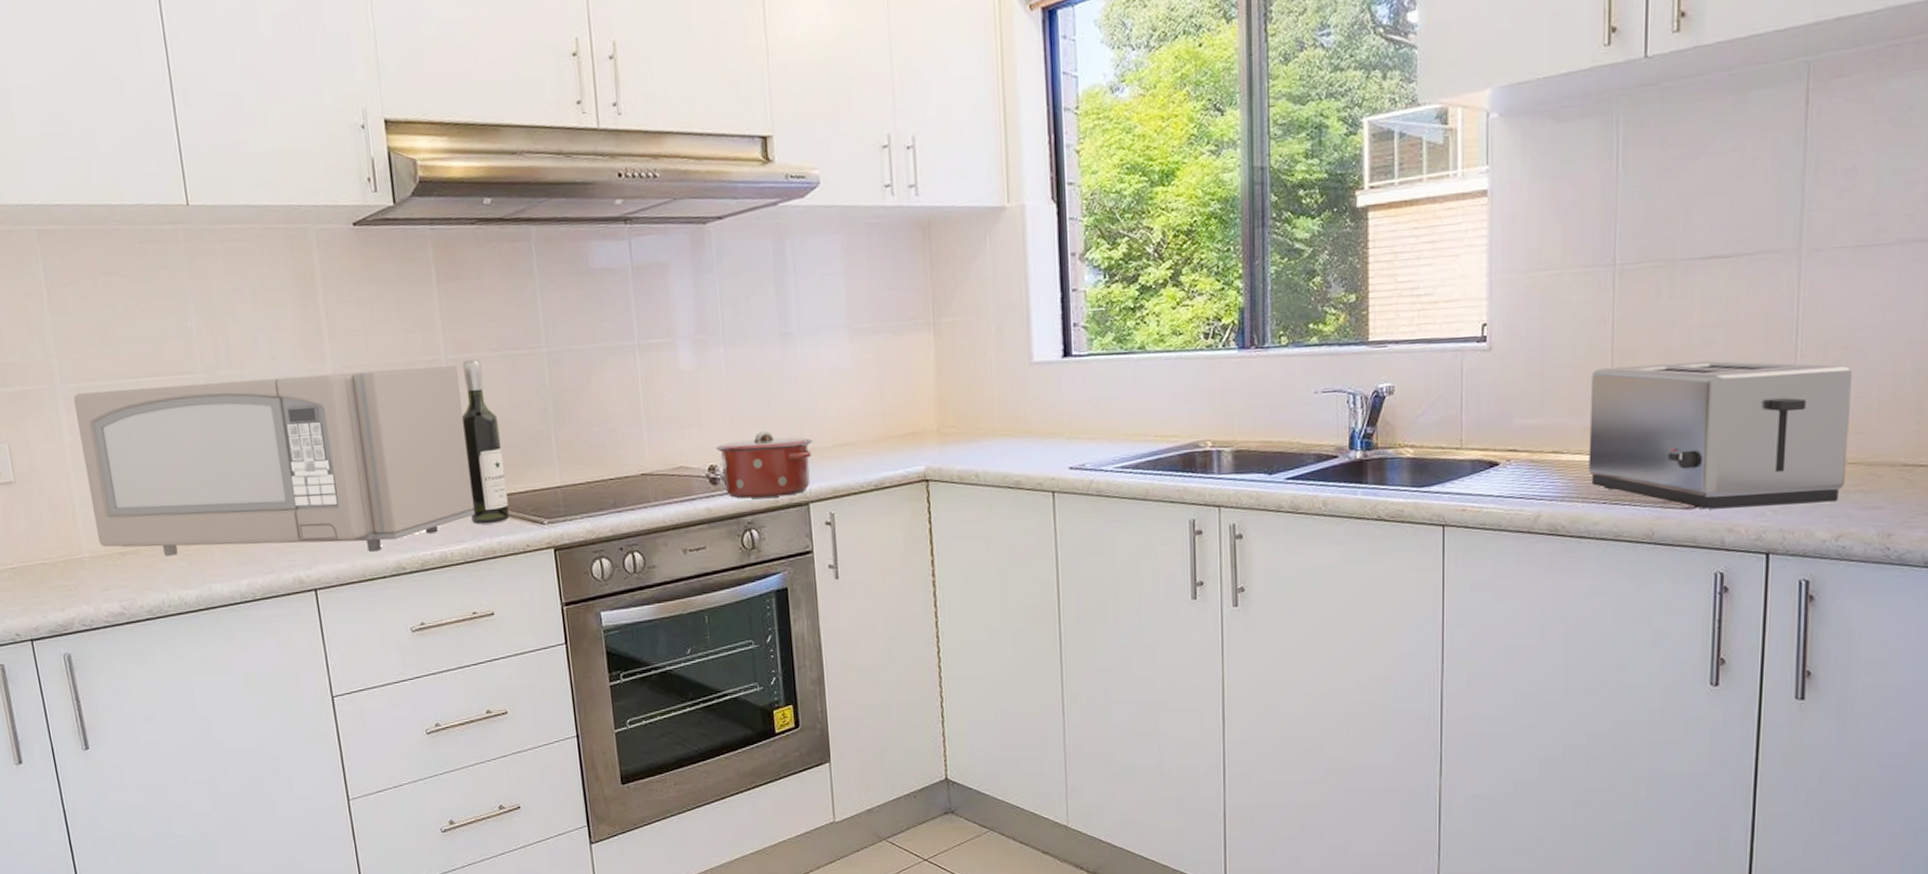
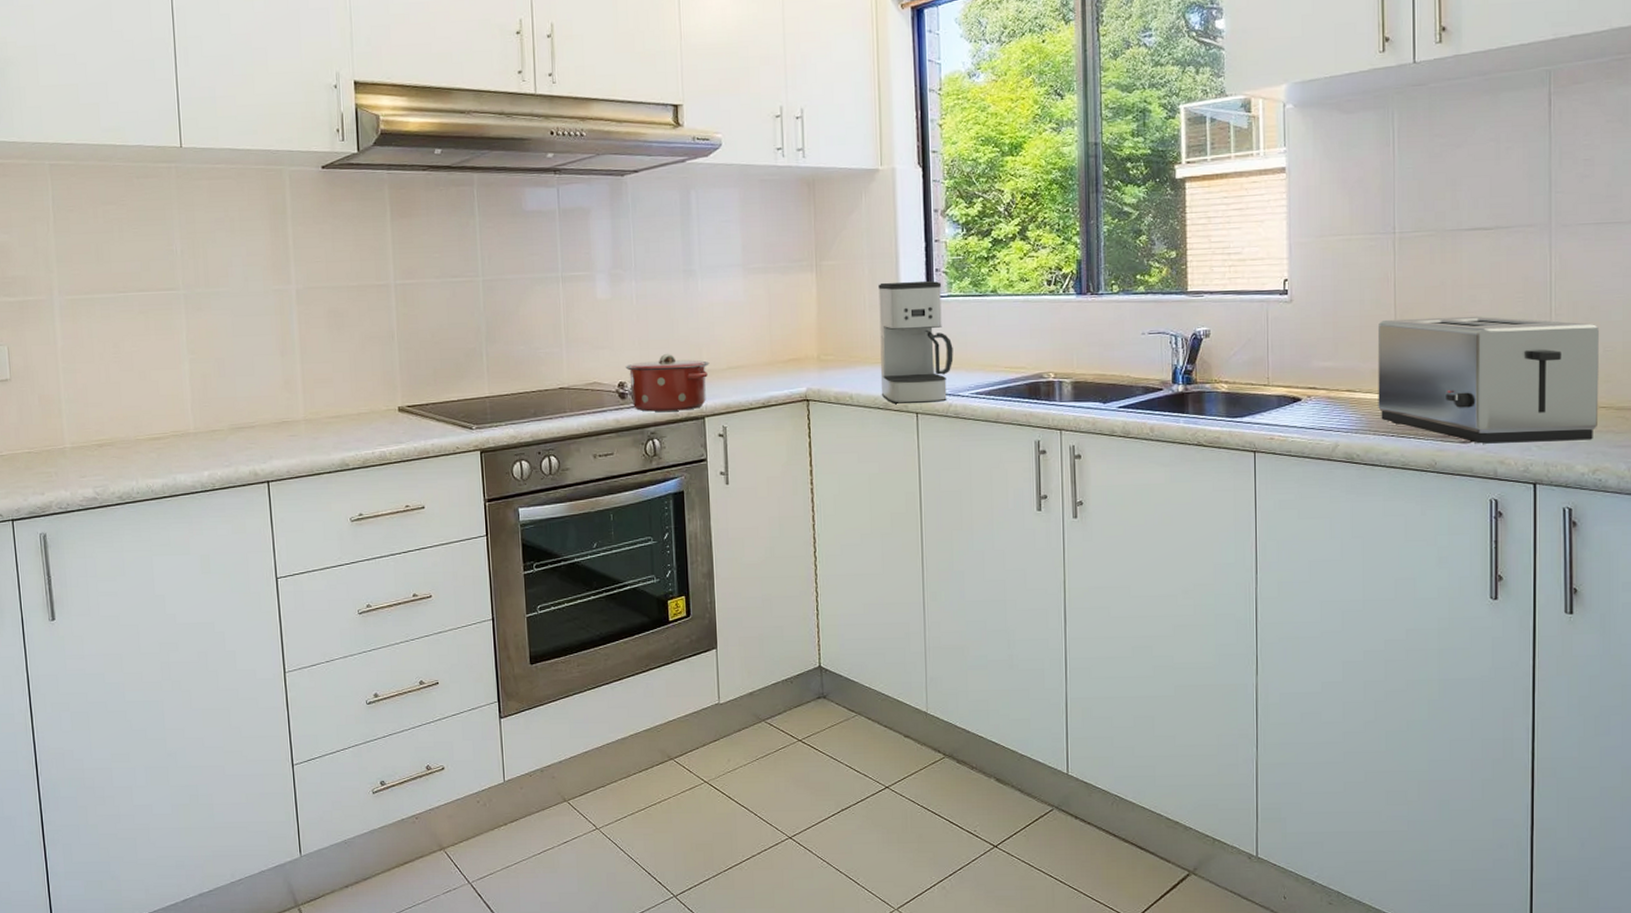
microwave: present [73,366,475,556] -> none [68,290,413,449]
bottle: present [462,359,509,525] -> none [406,285,443,428]
coffee maker: none [1007,337,1095,483] -> present [878,280,954,405]

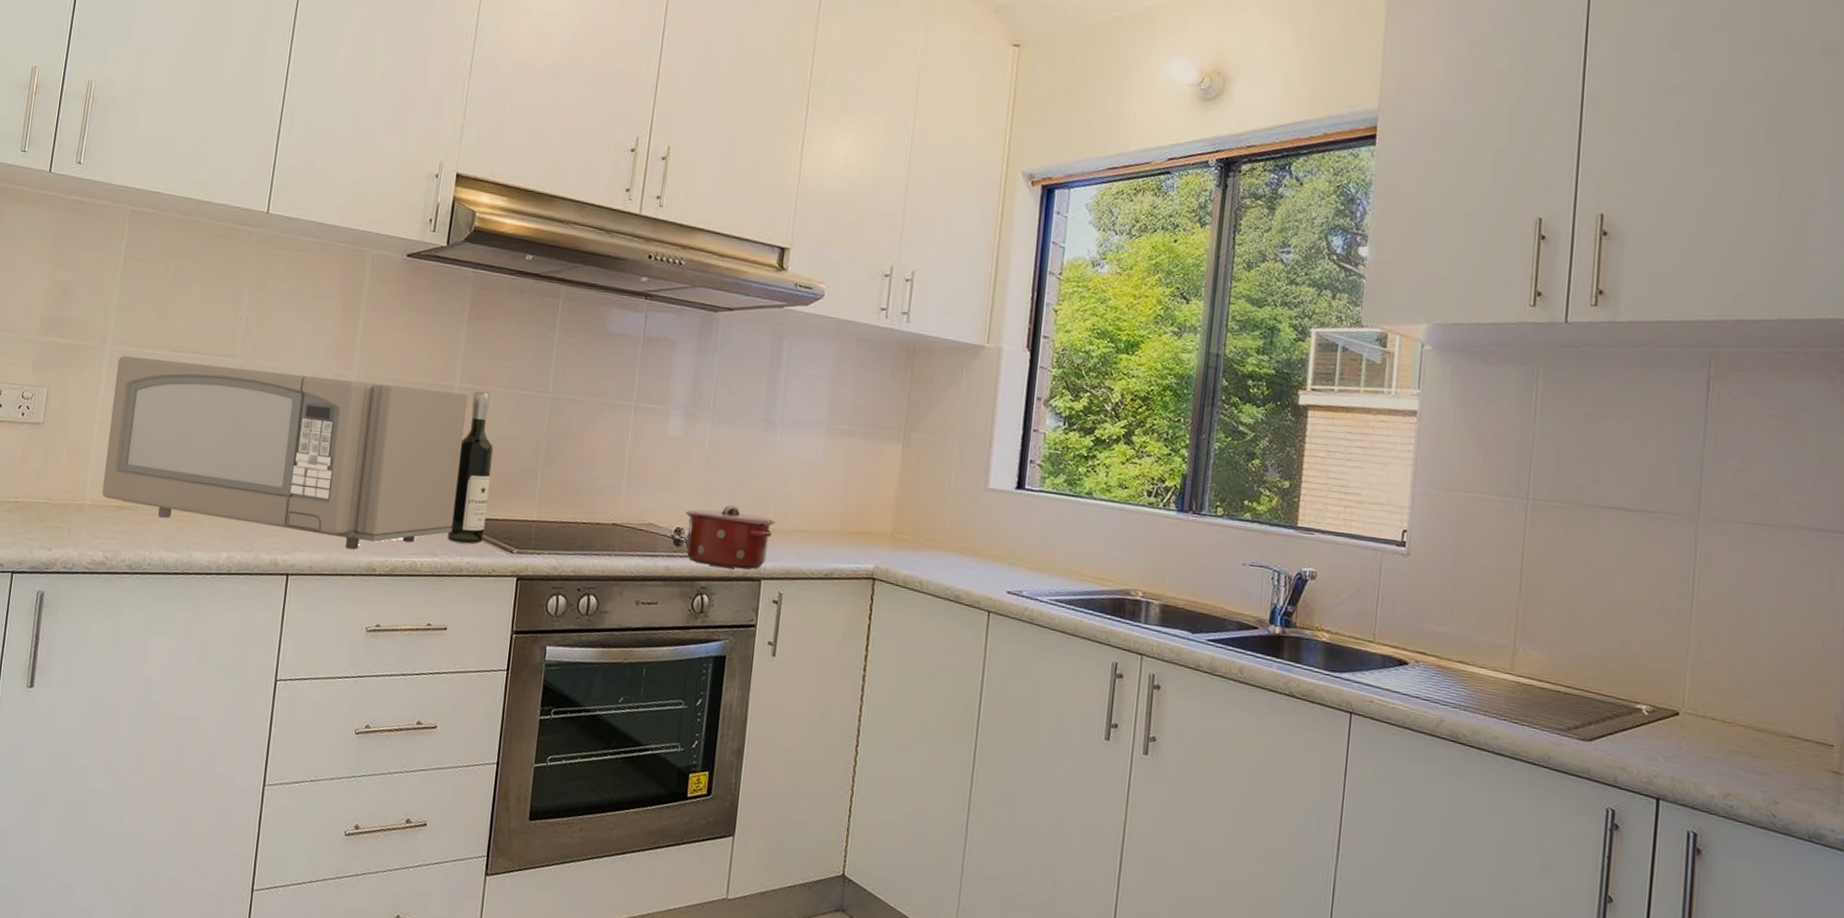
microwave: none [68,290,413,449] -> present [102,356,468,549]
bottle: none [406,285,443,428] -> present [447,391,494,545]
coffee maker: present [878,280,954,405] -> none [953,465,1038,604]
toaster: present [1377,315,1599,444] -> none [1492,591,1743,760]

